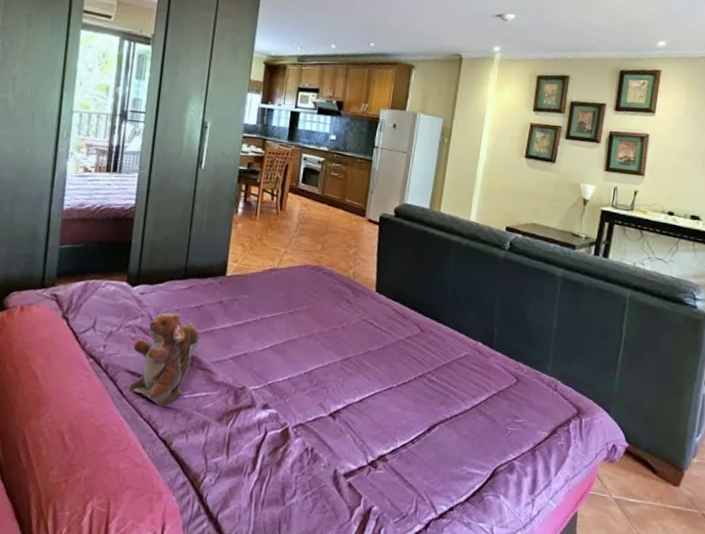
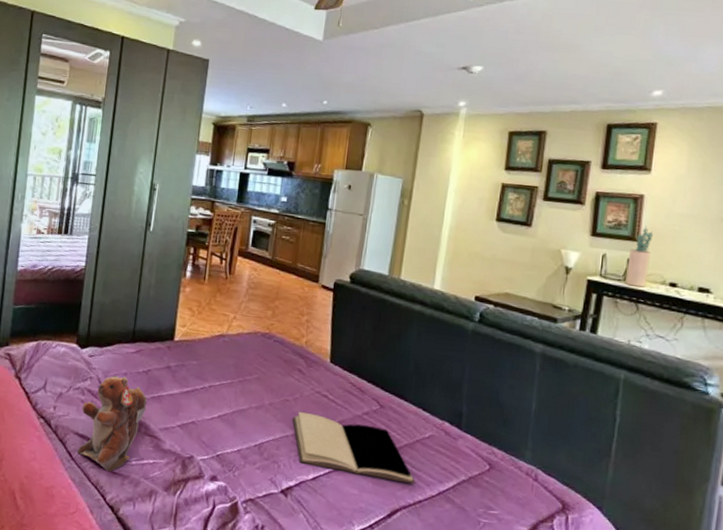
book: none [340,339,453,401] -> present [292,412,416,485]
vase: none [632,162,656,216] -> present [625,226,654,287]

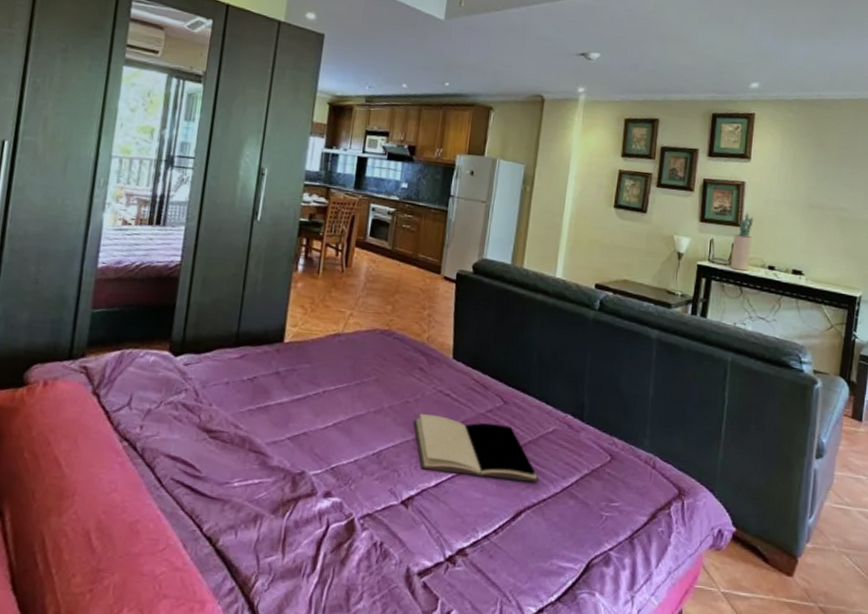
plush toy: present [77,375,147,472] -> none [169,385,252,497]

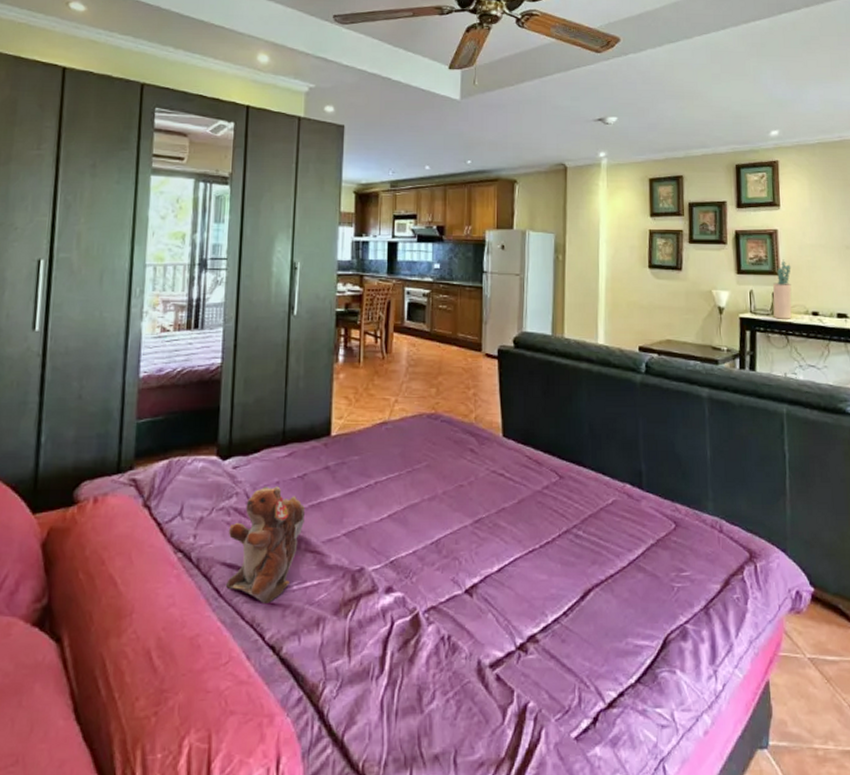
plush toy: none [169,385,252,497] -> present [226,486,305,603]
book: present [413,414,540,483] -> none [469,497,605,558]

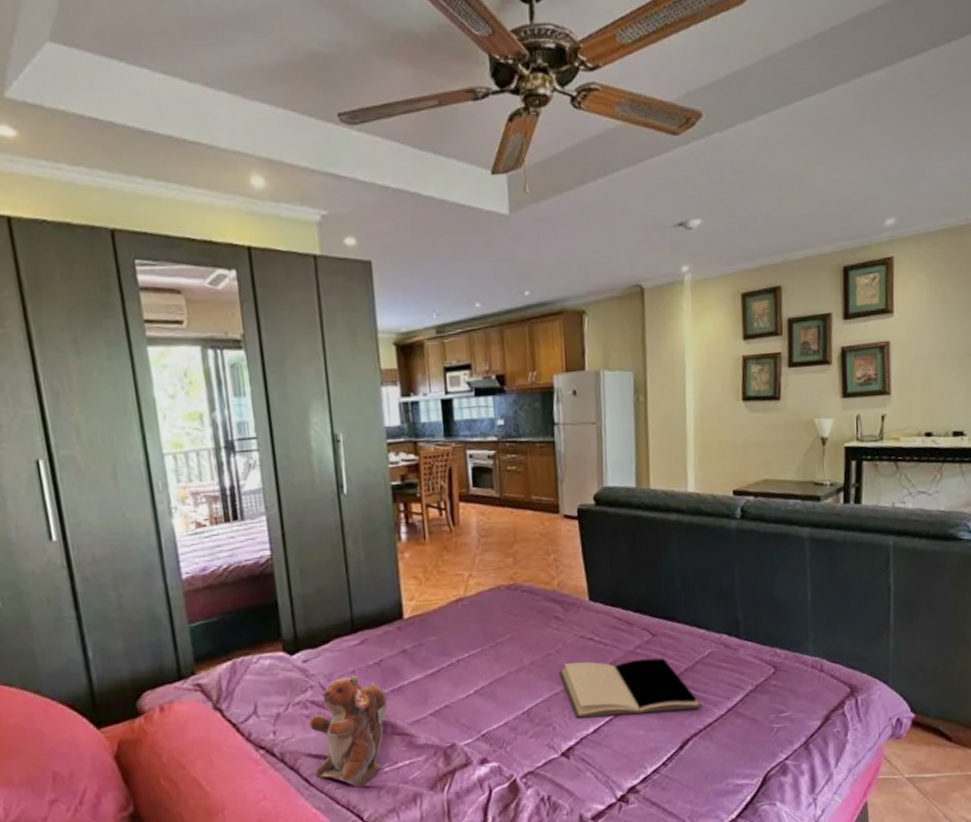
book: none [469,497,605,558] -> present [558,657,703,719]
vase: present [772,259,792,319] -> none [882,375,904,445]

